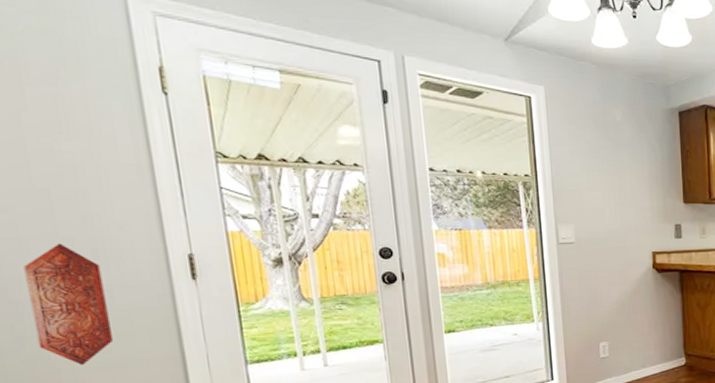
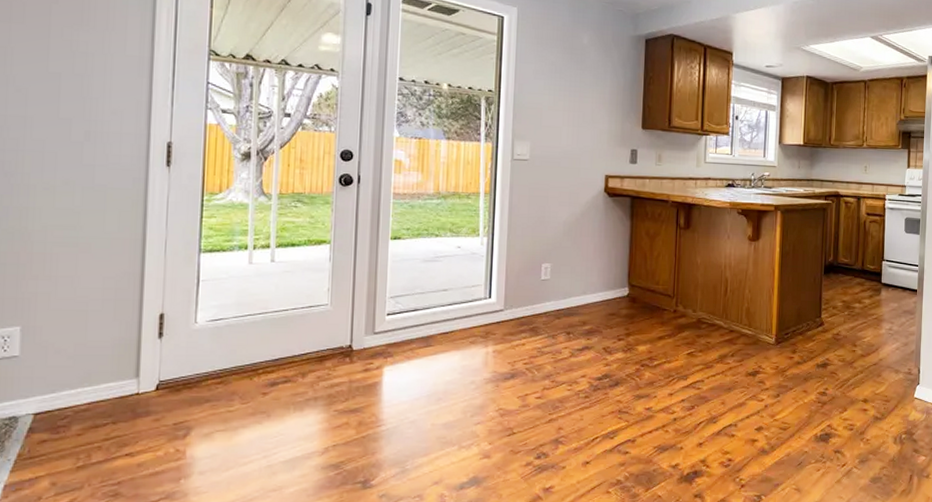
carved panel: present [23,243,113,366] -> none [20,123,89,240]

